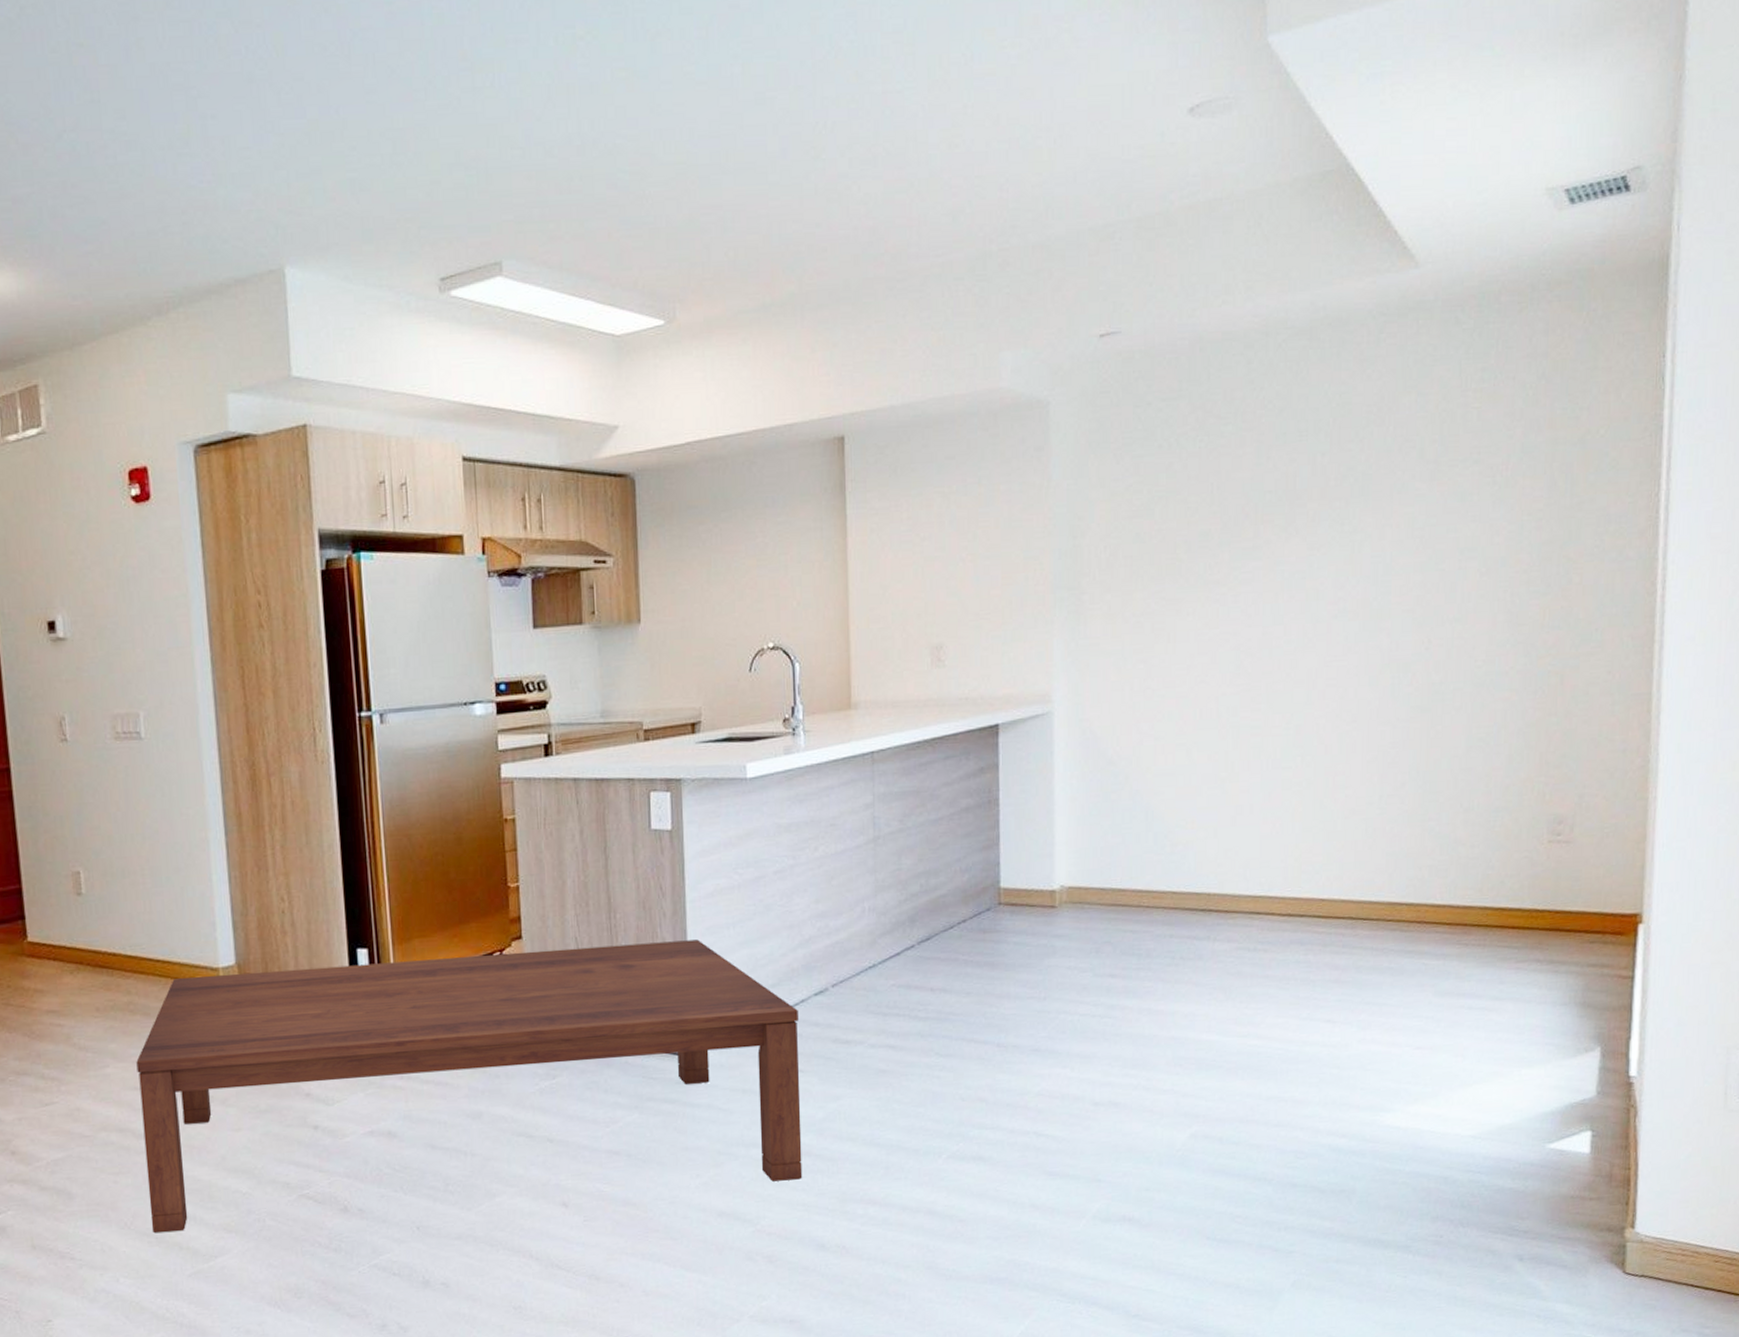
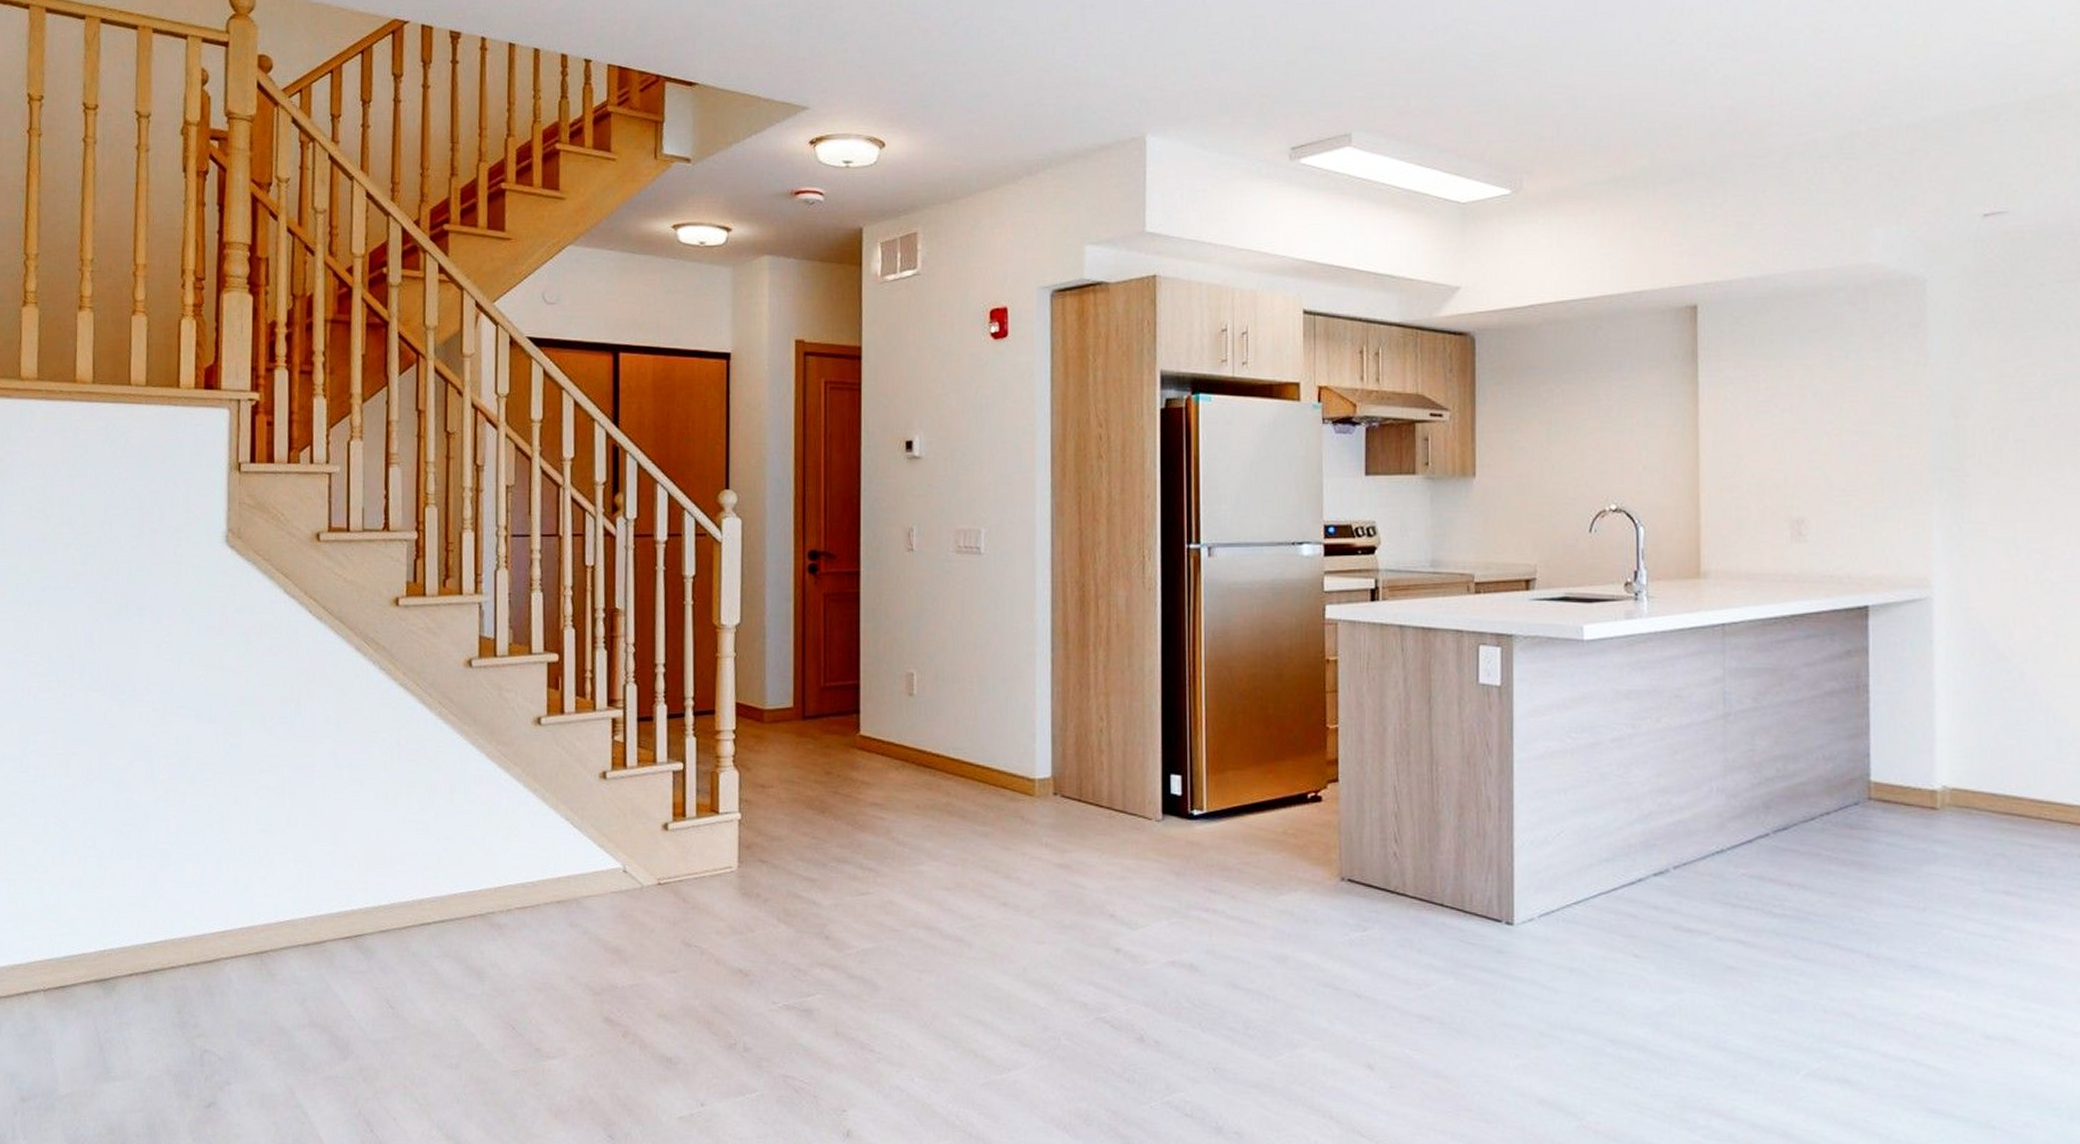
coffee table: present [136,939,803,1234] -> none [949,785,1636,1076]

